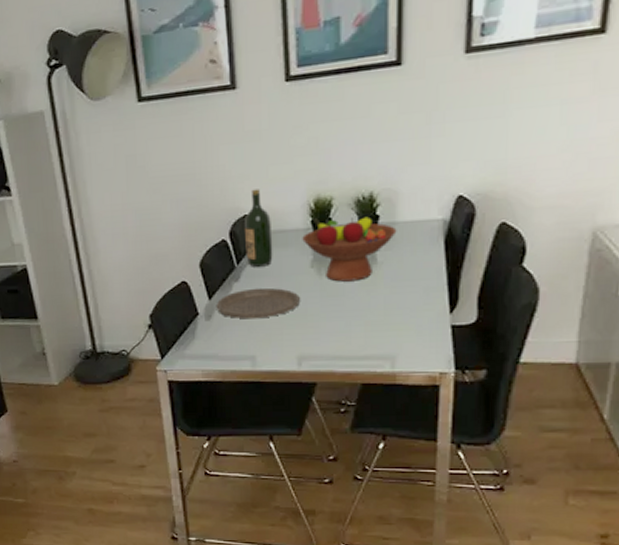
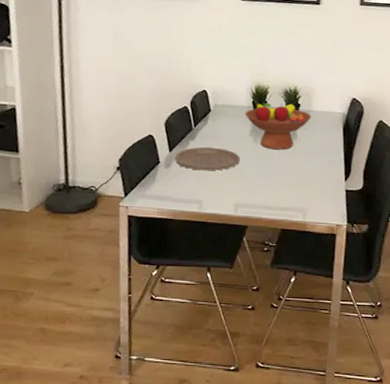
wine bottle: present [244,189,273,267] -> none [201,72,223,131]

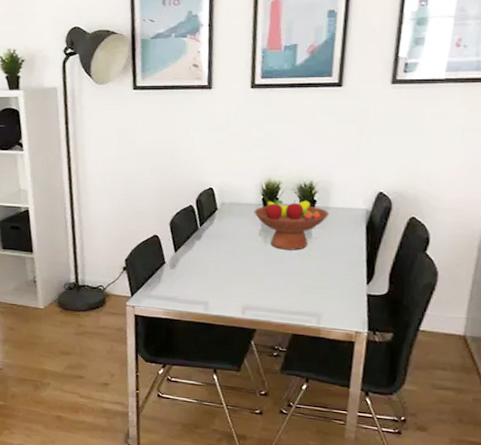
plate: present [174,146,240,171] -> none [180,247,248,272]

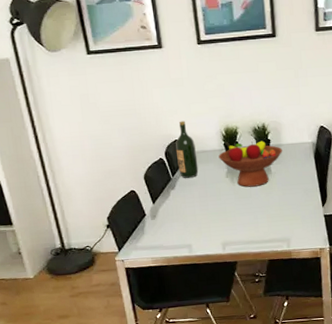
wine bottle: none [208,168,231,230] -> present [175,121,199,178]

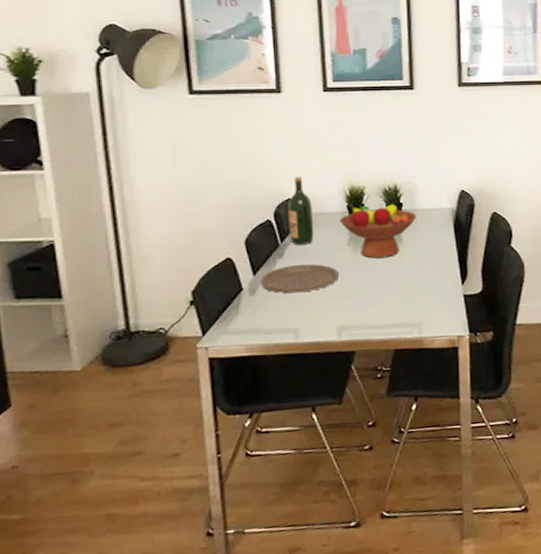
plate: none [158,193,221,217] -> present [260,263,339,294]

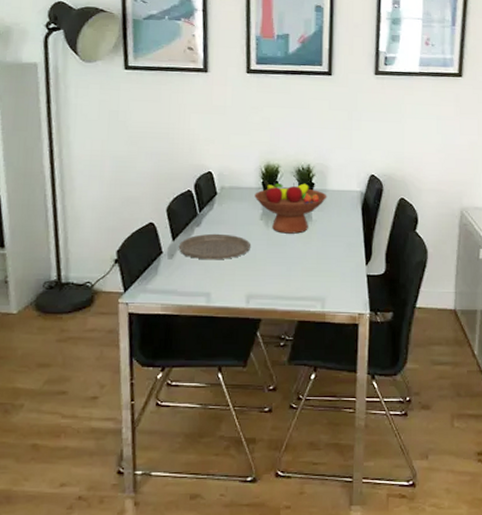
wine bottle: present [287,177,314,245] -> none [207,152,231,216]

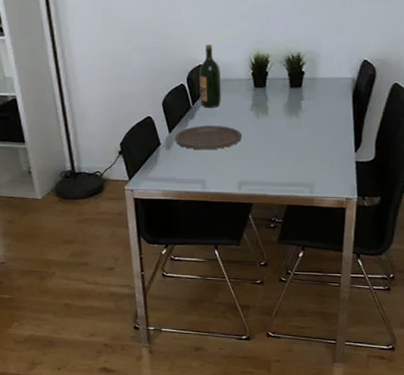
wine bottle: none [207,152,231,216] -> present [198,44,221,108]
fruit bowl: present [254,179,327,234] -> none [245,70,317,123]

